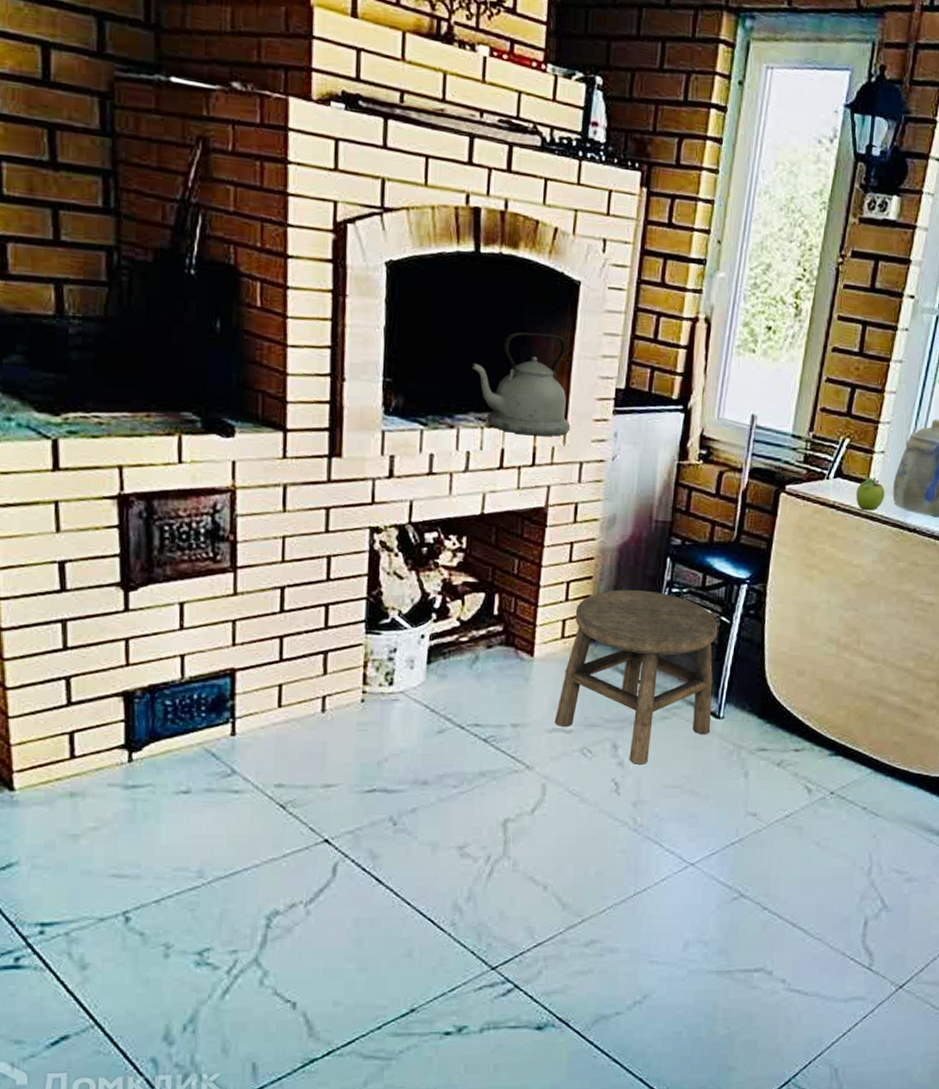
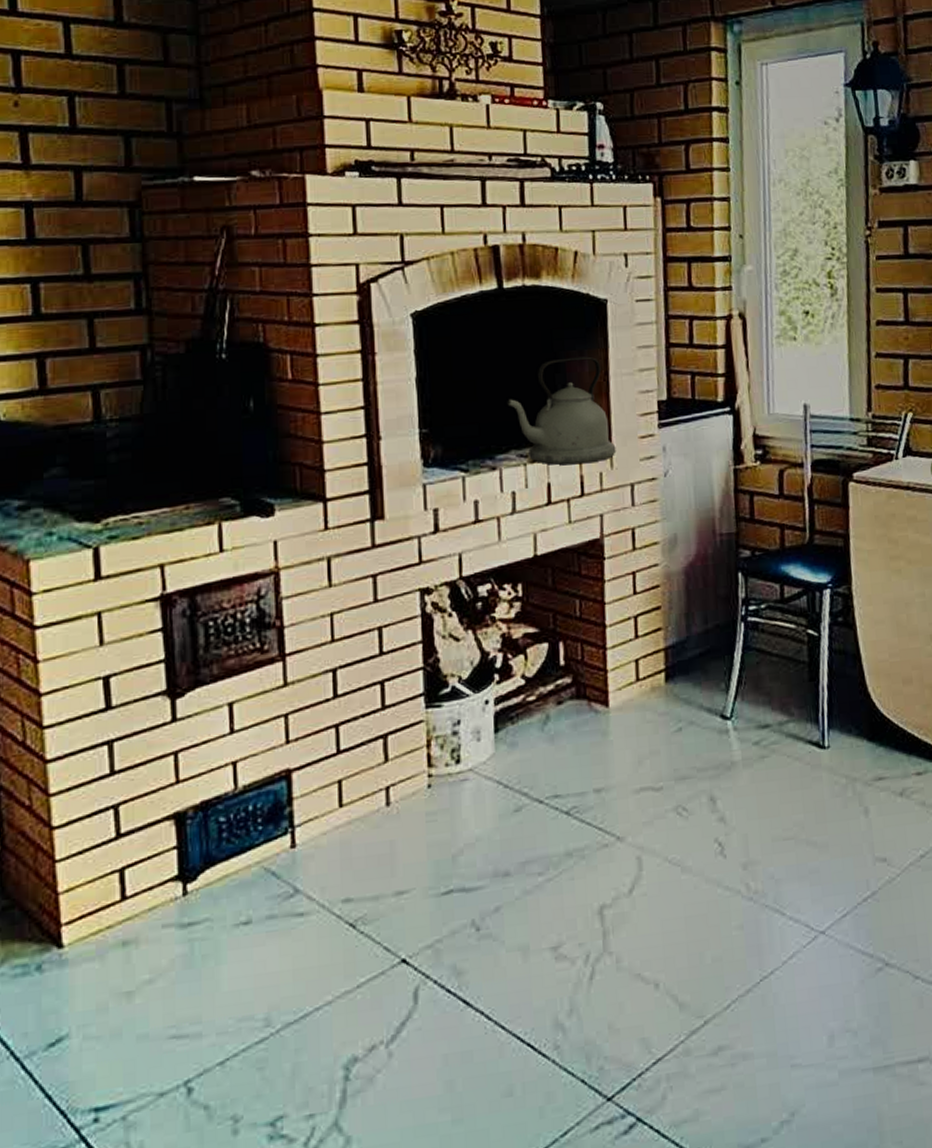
stool: present [554,589,718,765] -> none [641,612,816,818]

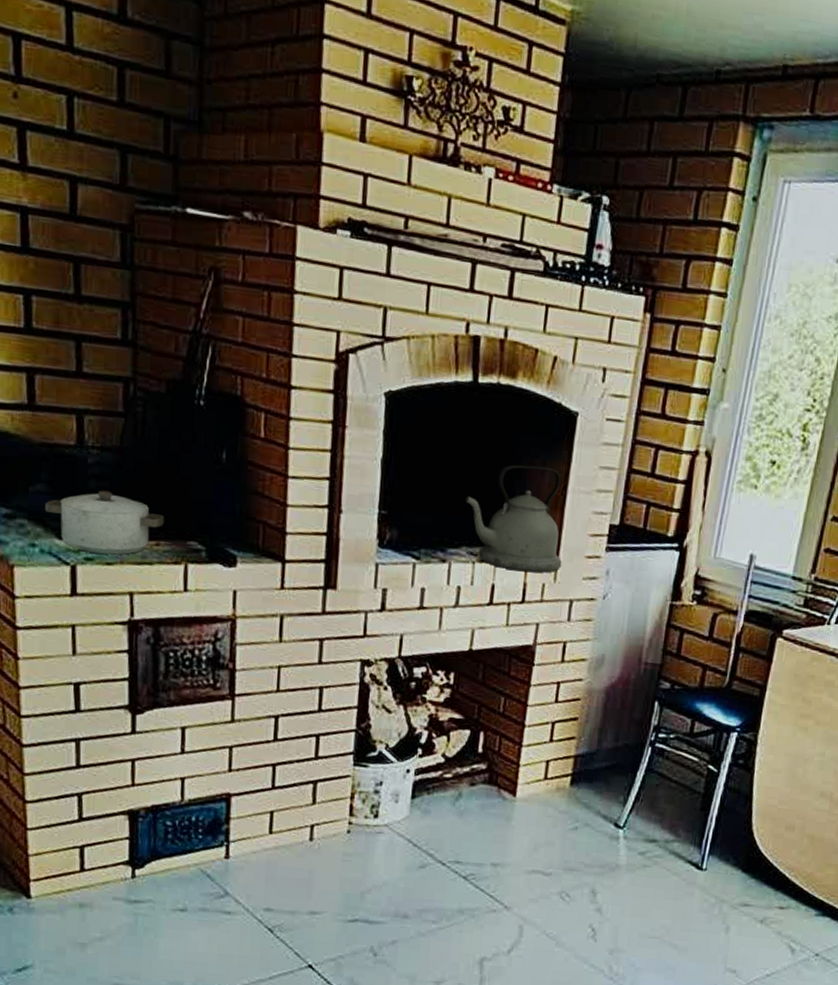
cooking pot: none [62,461,192,531] -> present [45,490,164,555]

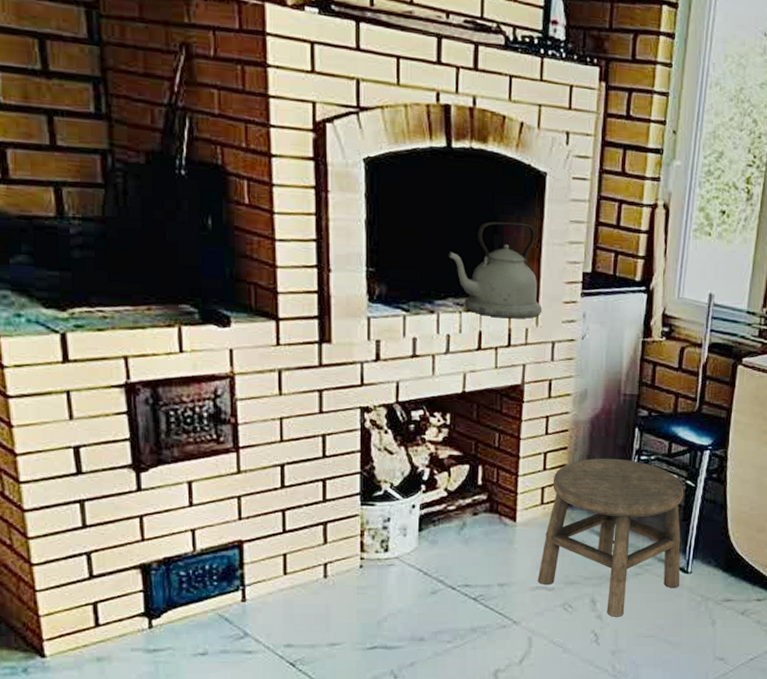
cooking pot: present [45,490,164,555] -> none [29,259,154,321]
stool: none [533,732,705,912] -> present [537,458,684,617]

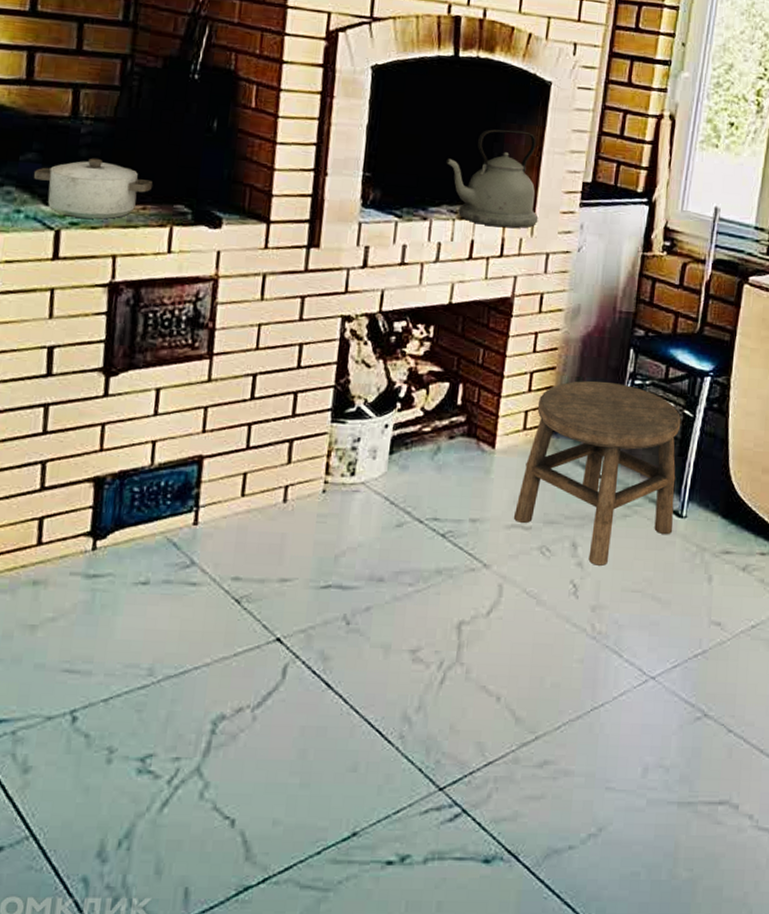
cooking pot: none [29,259,154,321] -> present [34,157,153,219]

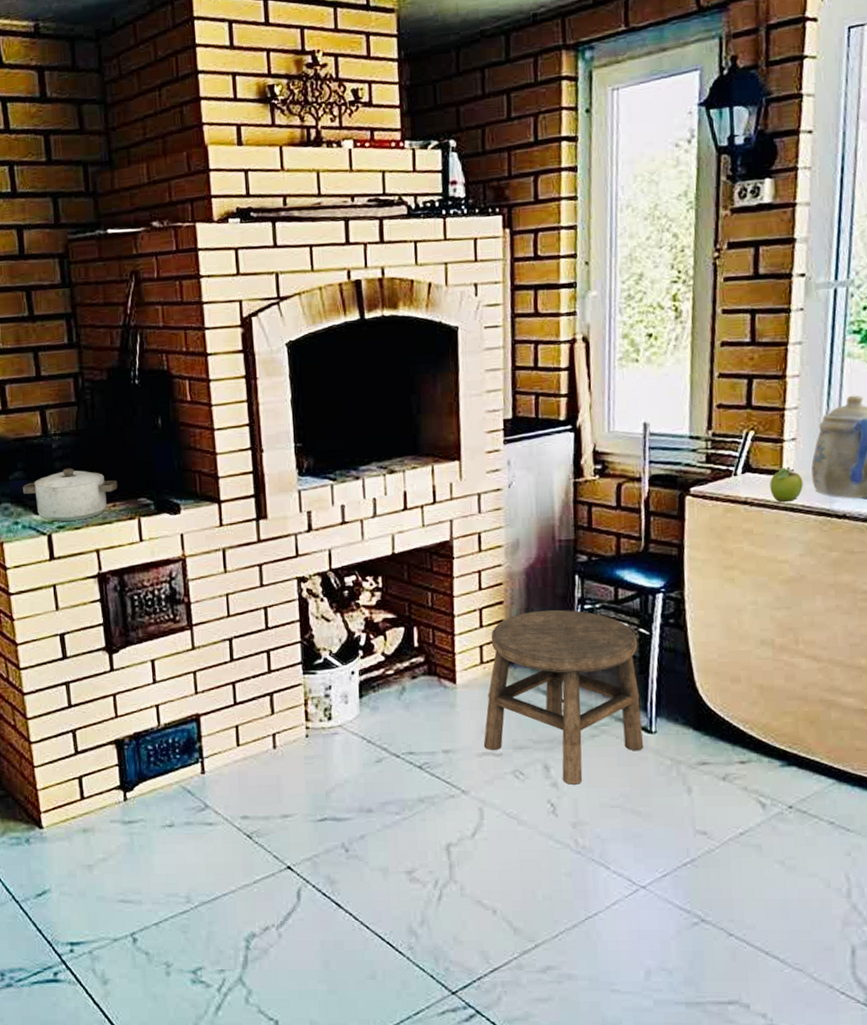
kettle: present [446,129,539,229] -> none [369,379,465,476]

